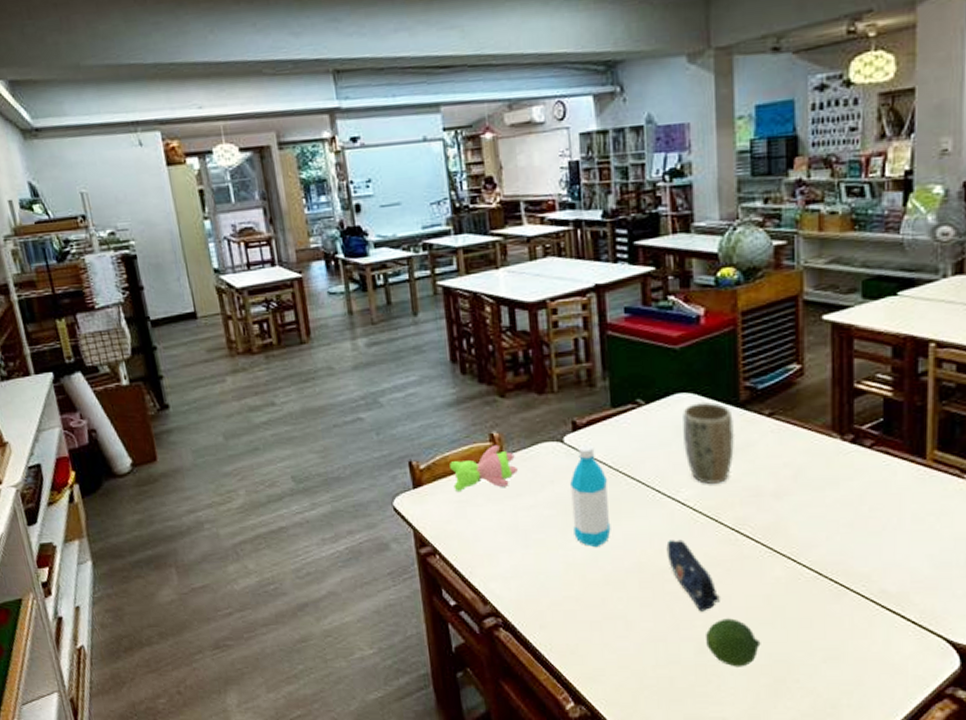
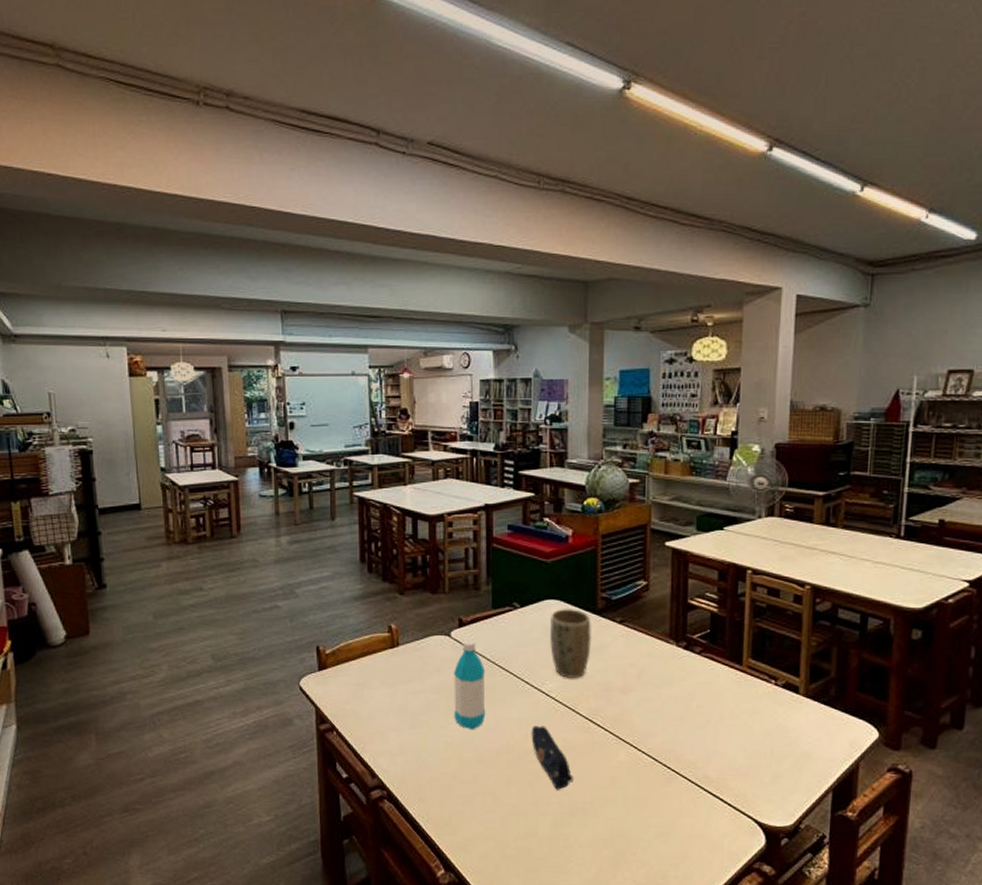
stuffed animal: present [450,444,518,491] -> none [352,635,410,675]
fruit: present [706,618,761,667] -> none [560,797,605,841]

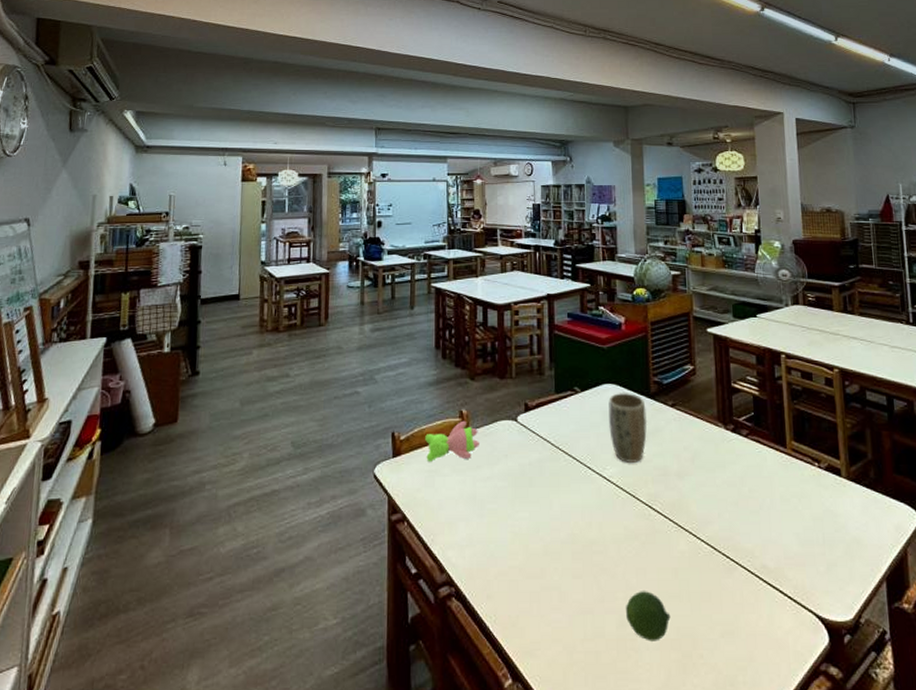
stuffed animal: none [352,635,410,675] -> present [425,420,479,462]
water bottle: present [454,640,486,730] -> none [521,424,551,519]
pencil case: present [531,725,573,790] -> none [595,513,637,584]
fruit: none [560,797,605,841] -> present [626,591,671,641]

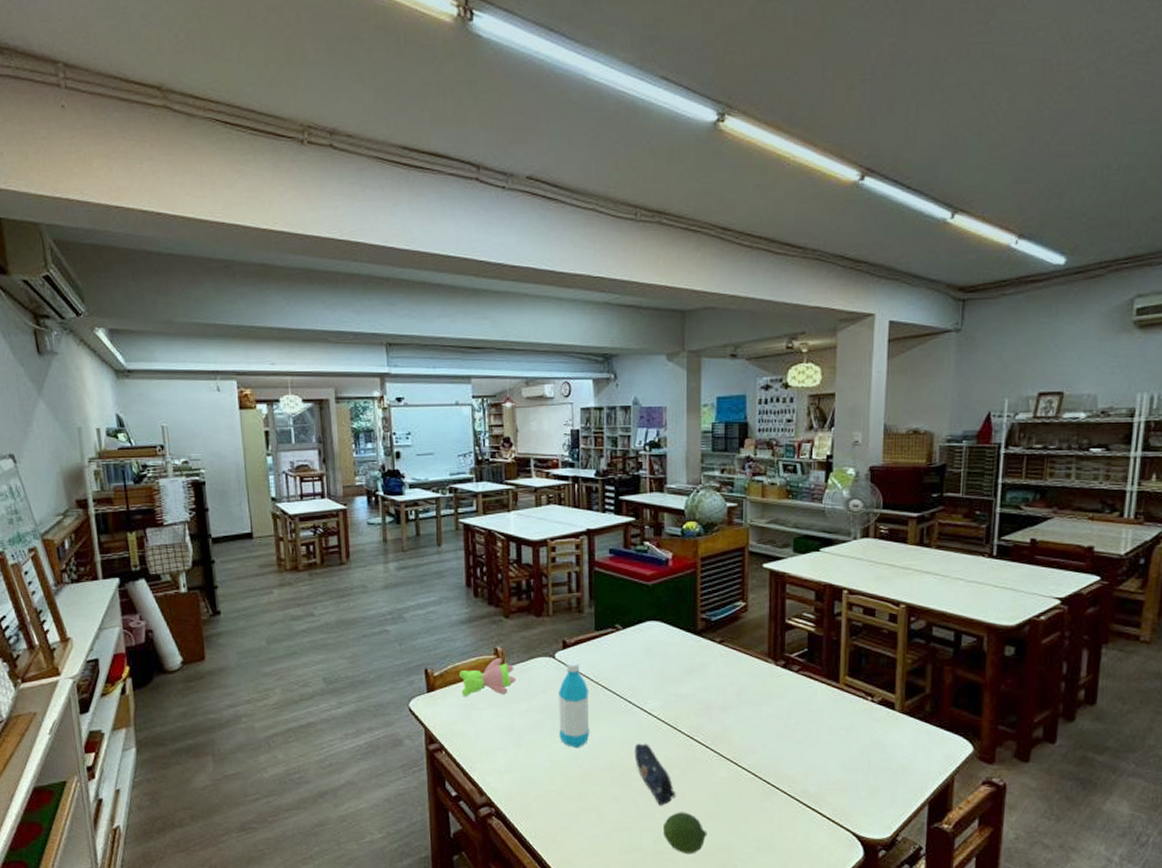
water bottle: none [521,424,551,519] -> present [559,661,590,749]
pencil case: none [595,513,637,584] -> present [634,743,676,806]
plant pot: present [609,392,648,462] -> none [652,629,693,697]

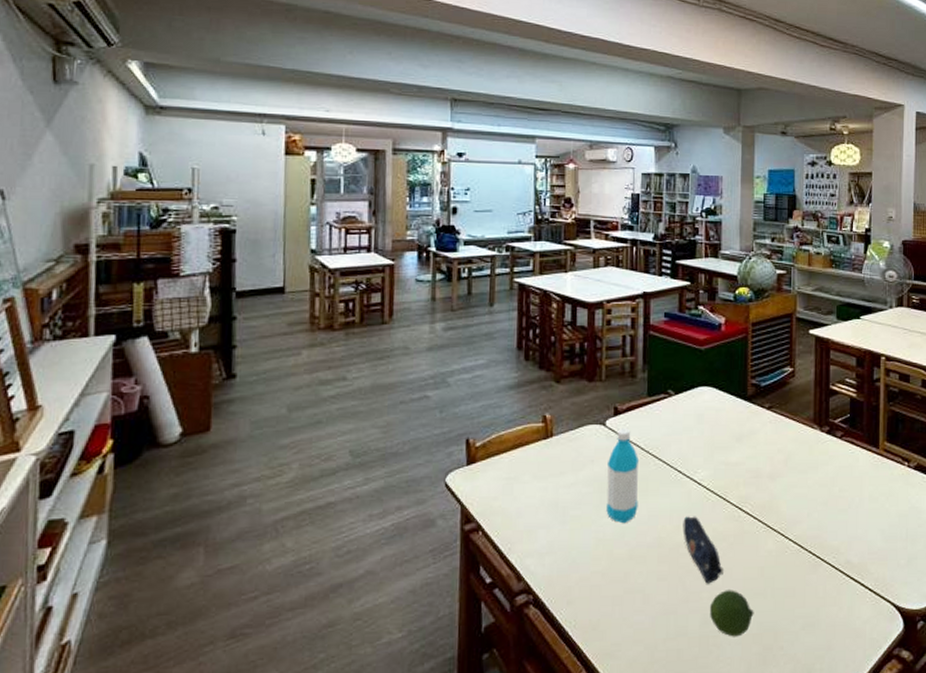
stuffed animal: present [459,657,516,696] -> none [504,425,564,469]

